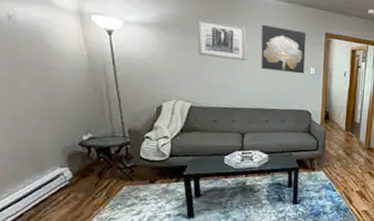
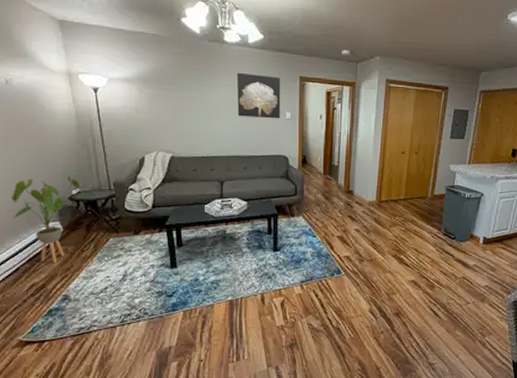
house plant: none [15,121,96,211] -> present [12,177,84,264]
wall art: present [197,18,247,61] -> none [176,71,223,110]

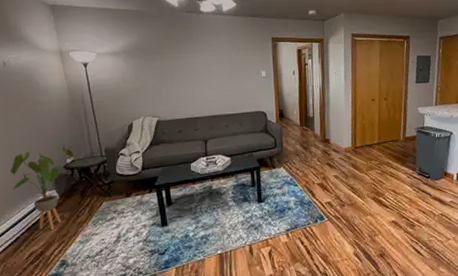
wall art: present [236,72,281,119] -> none [213,38,256,79]

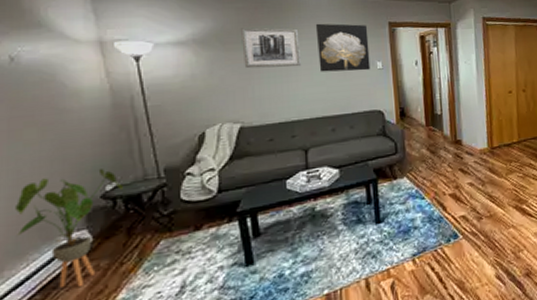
wall art: none [158,41,203,75] -> present [241,27,302,69]
wall art: none [213,38,256,79] -> present [315,23,371,72]

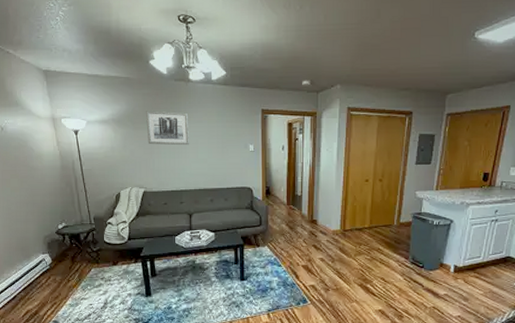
house plant: present [16,169,122,288] -> none [8,213,68,292]
wall art: present [315,23,371,72] -> none [201,108,244,152]

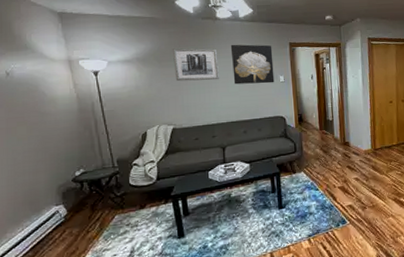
wall art: none [201,108,244,152] -> present [230,44,275,85]

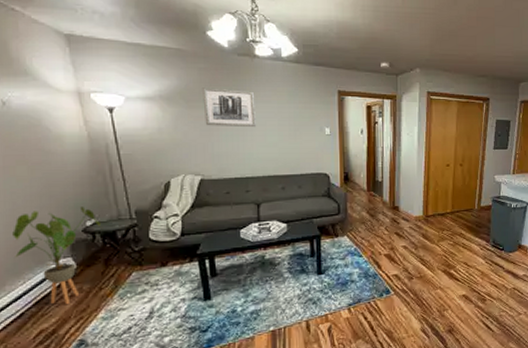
house plant: none [13,159,87,248] -> present [13,207,100,305]
wall art: present [230,44,275,85] -> none [270,87,319,135]

